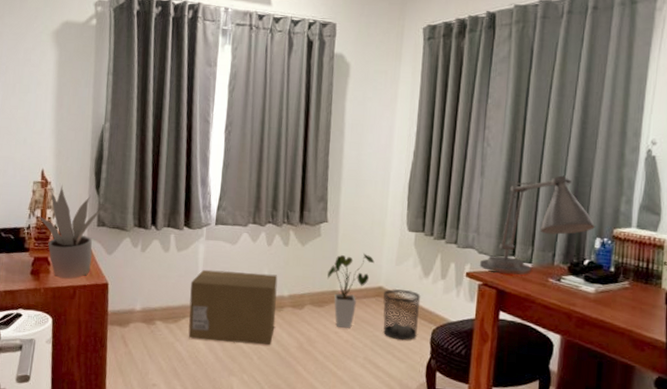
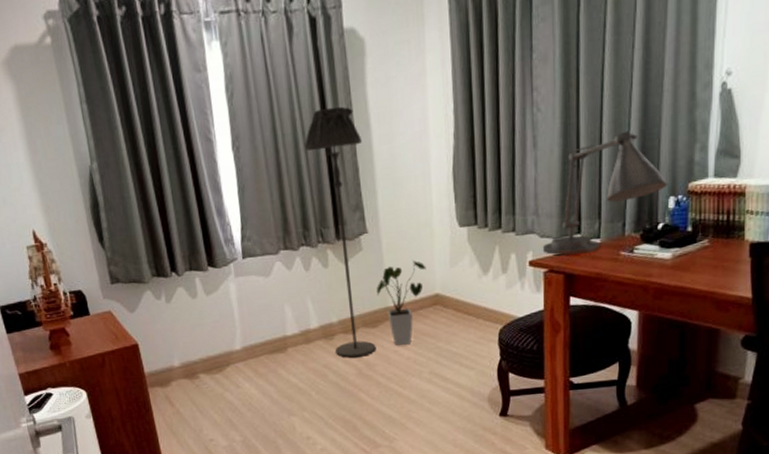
potted plant: present [34,185,103,280] -> none [36,245,115,349]
box: present [188,269,278,345] -> none [228,301,329,386]
floor lamp: none [282,112,336,332] -> present [304,106,376,358]
waste bin: present [383,288,421,341] -> none [440,291,484,347]

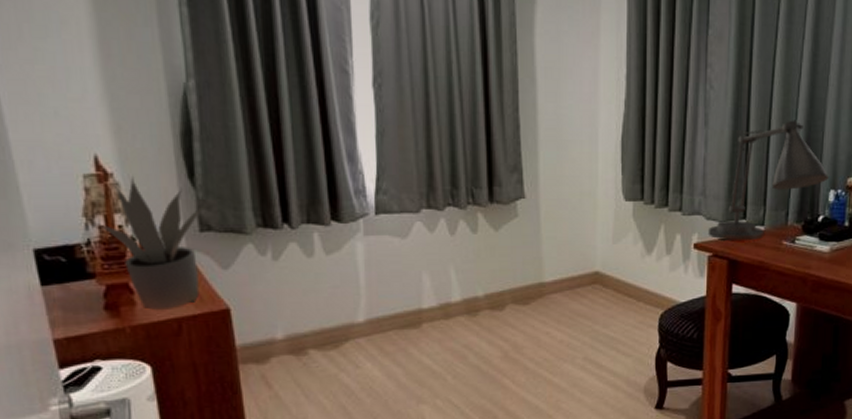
potted plant: none [36,245,115,349] -> present [93,177,205,311]
floor lamp: present [304,106,376,358] -> none [459,54,526,338]
house plant: present [377,260,427,345] -> none [531,232,587,326]

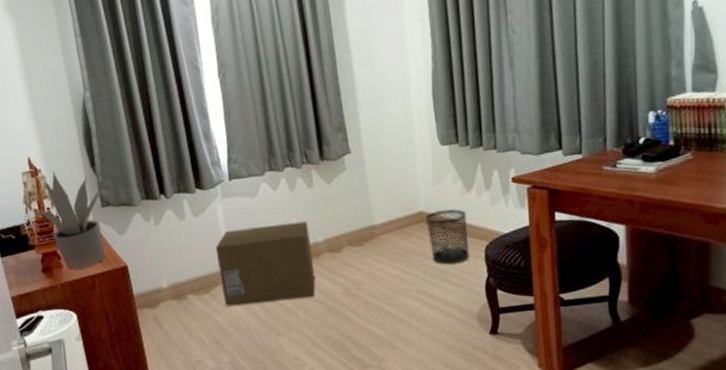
box: none [350,271,471,366] -> present [215,221,315,306]
waste bin: none [600,271,644,332] -> present [425,208,471,264]
desk lamp: present [707,120,829,241] -> none [524,49,646,172]

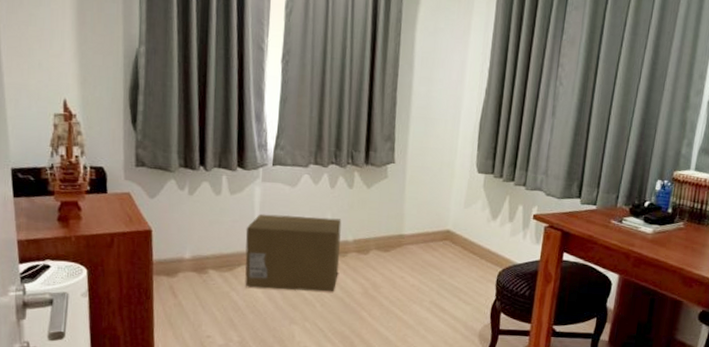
potted plant: present [30,170,105,271] -> none [57,119,142,227]
waste bin: present [425,208,471,264] -> none [450,231,488,284]

